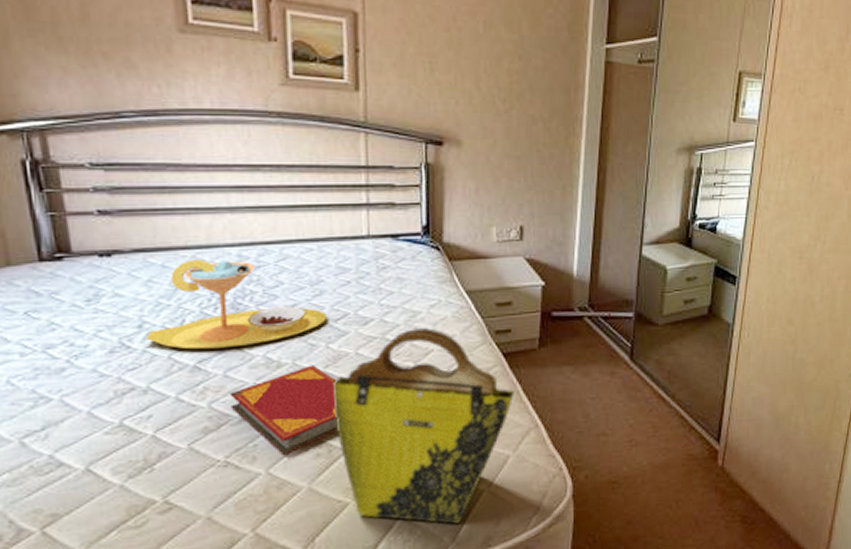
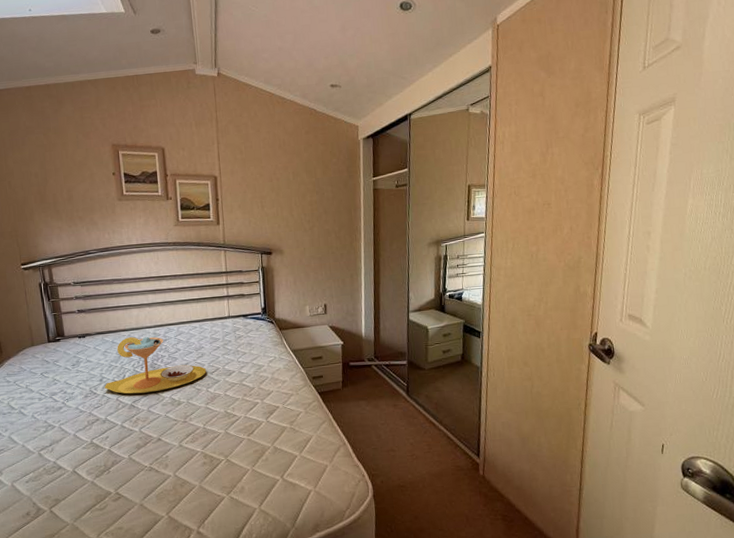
hardback book: present [230,365,338,456] -> none [151,403,216,464]
tote bag: present [334,328,516,524] -> none [212,376,329,514]

